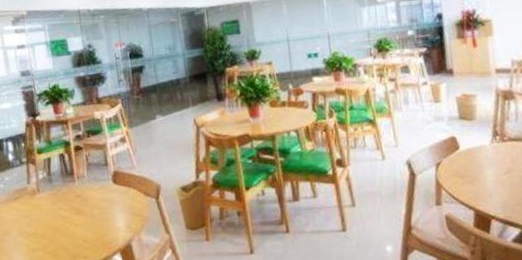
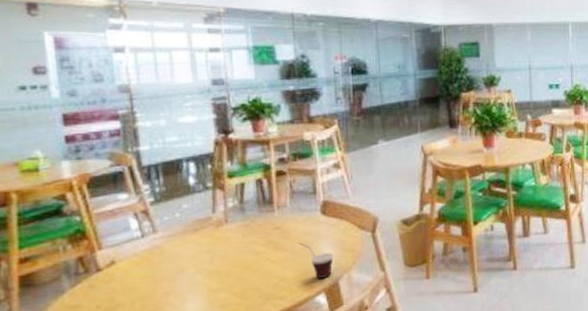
cup: none [96,208,126,240] -> present [299,242,334,278]

